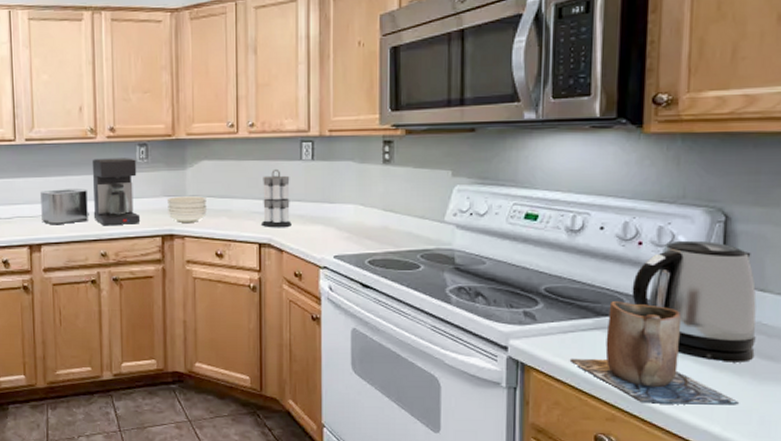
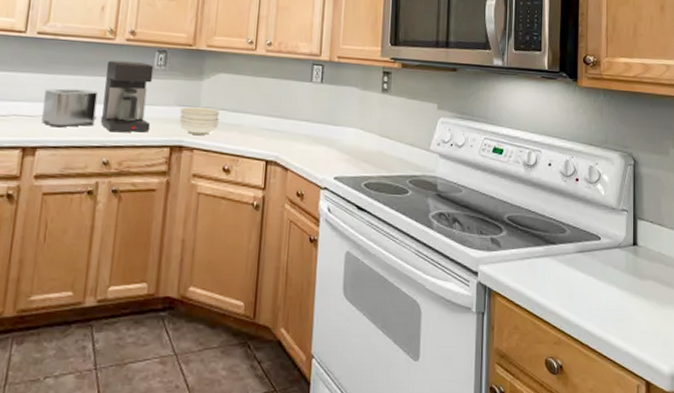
spice rack: present [262,168,292,228] -> none [270,88,300,147]
ceramic jug: present [569,301,740,405] -> none [526,231,650,328]
kettle: present [632,240,757,363] -> none [572,179,658,288]

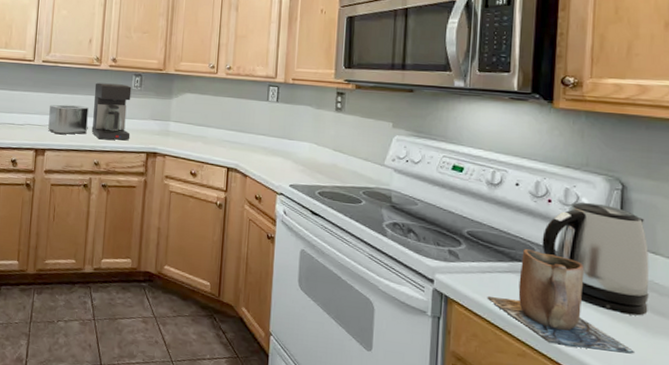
bowl: present [179,107,220,136] -> none [153,121,187,145]
ceramic jug: none [526,231,650,328] -> present [487,249,636,354]
kettle: none [572,179,658,288] -> present [542,202,649,316]

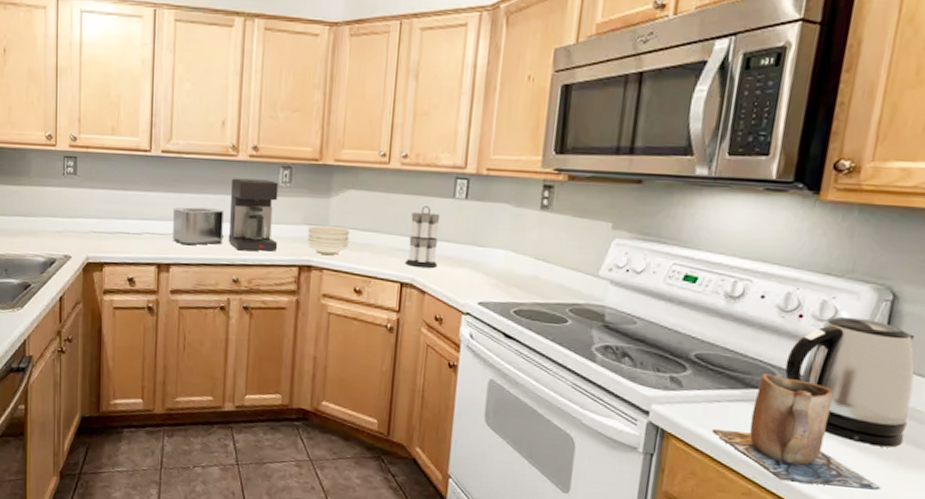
bowl: none [153,121,187,145] -> present [307,225,350,256]
spice rack: none [231,106,258,156] -> present [405,205,441,268]

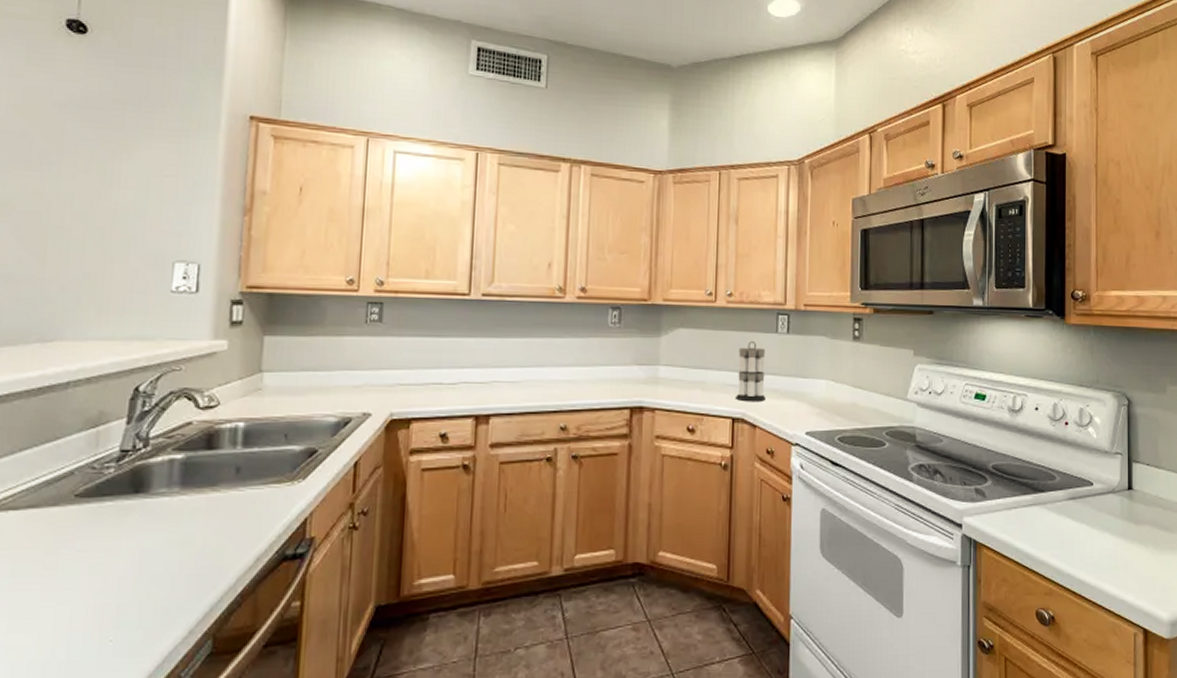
toaster: present [173,207,225,246] -> none [493,351,551,394]
coffee maker: present [228,178,279,252] -> none [555,320,608,396]
bowl: present [307,225,350,256] -> none [638,365,680,395]
ceramic jug: present [711,374,882,490] -> none [1014,478,1147,576]
kettle: present [785,316,915,448] -> none [1061,421,1155,534]

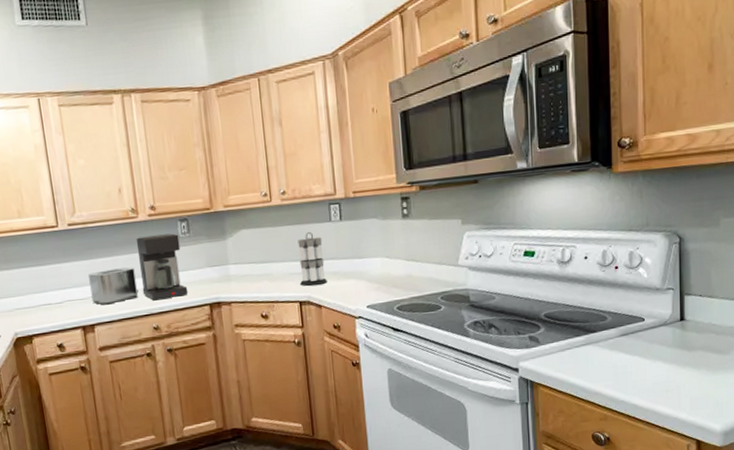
toaster: none [493,351,551,394] -> present [88,267,139,305]
coffee maker: none [555,320,608,396] -> present [136,233,188,301]

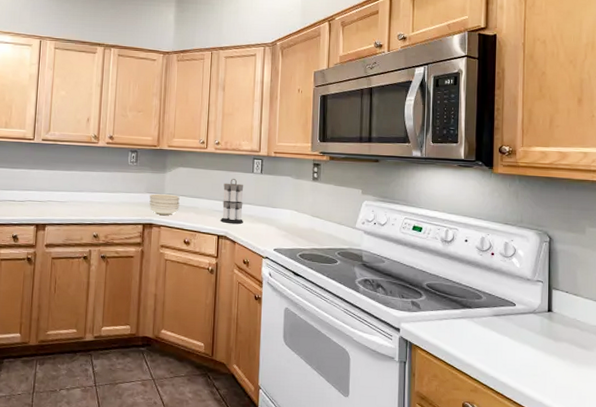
toaster: present [88,267,139,305] -> none [48,180,88,210]
coffee maker: present [136,233,188,301] -> none [90,159,128,214]
bowl: none [212,263,250,291] -> present [149,194,180,216]

